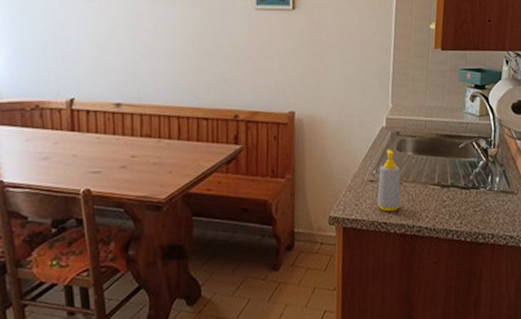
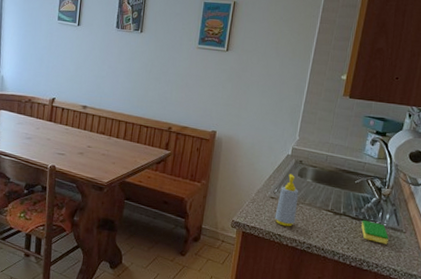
dish sponge: none [472,187,501,211] -> present [361,219,389,244]

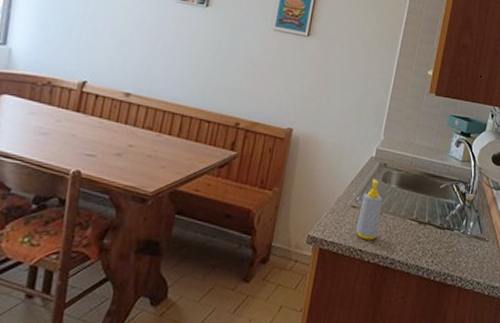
dish sponge: present [361,219,389,244] -> none [446,228,472,255]

